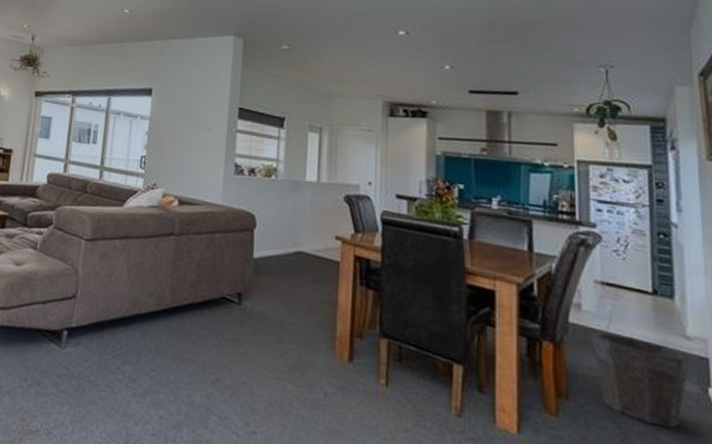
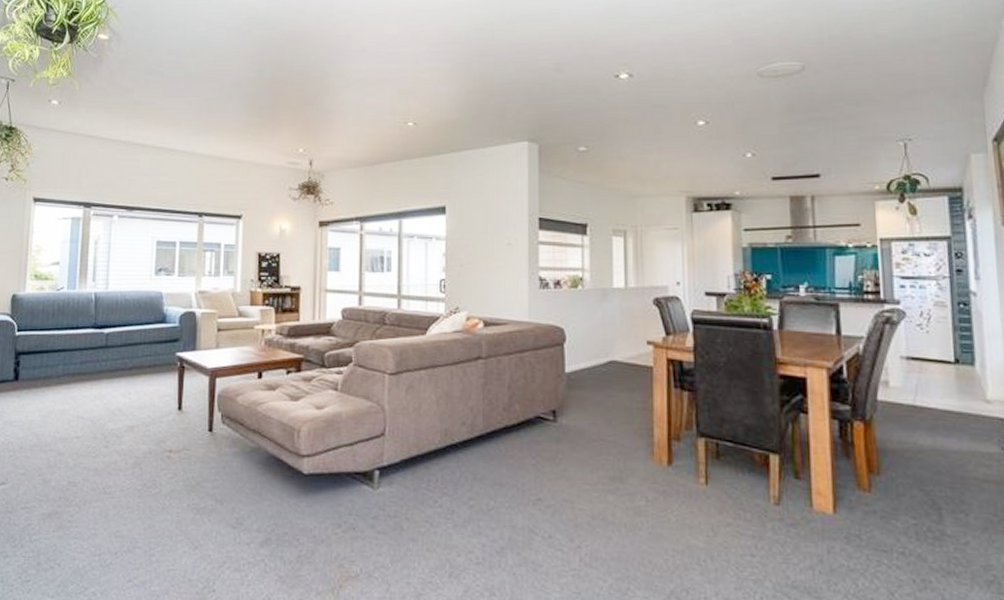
waste bin: present [590,331,690,429] -> none [898,405,991,490]

